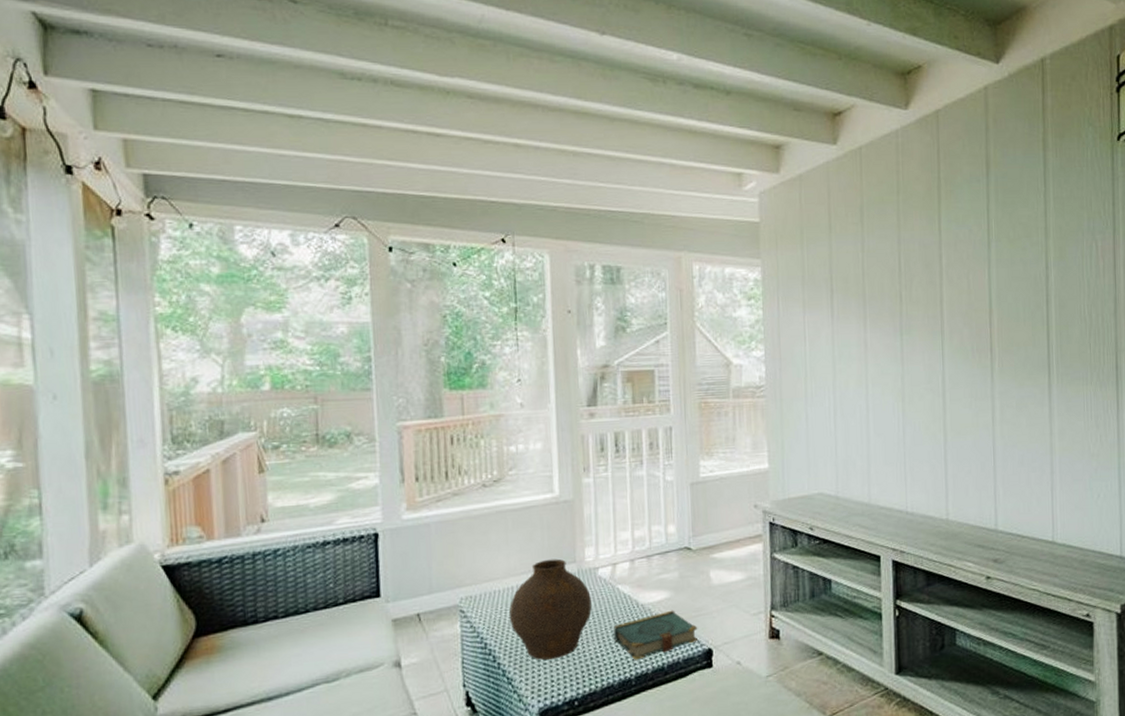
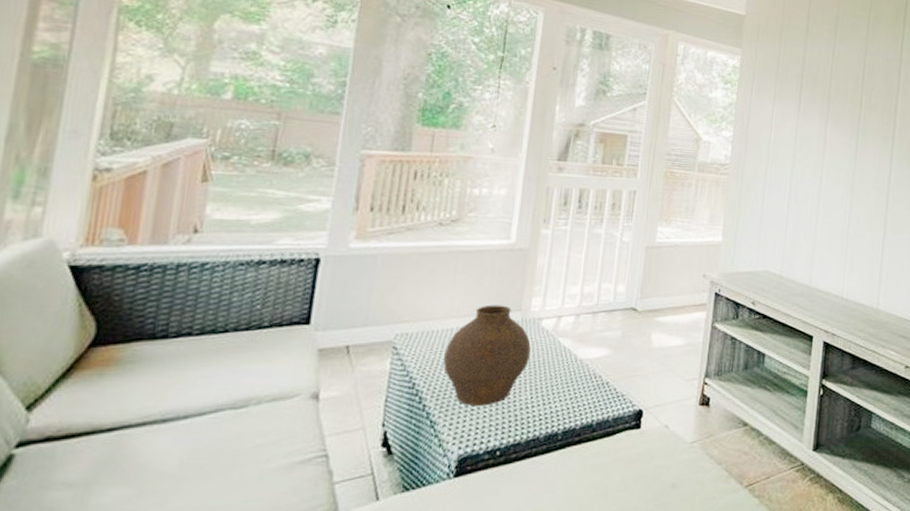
book: present [614,610,699,660] -> none [547,368,632,415]

